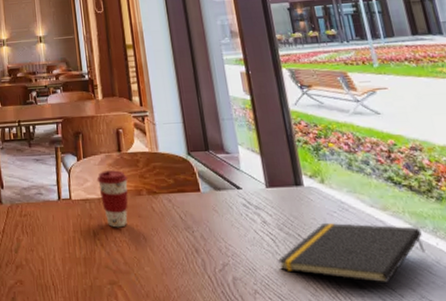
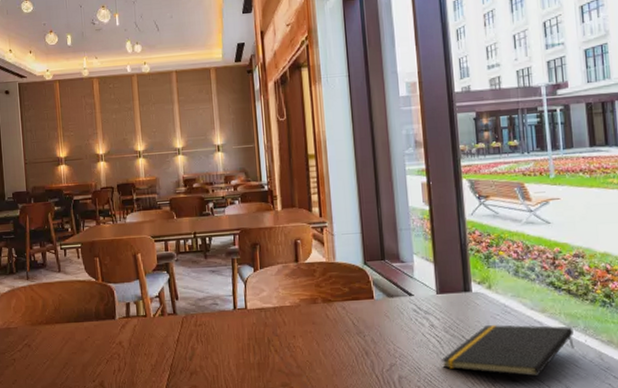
coffee cup: present [97,170,128,228] -> none [273,280,305,335]

